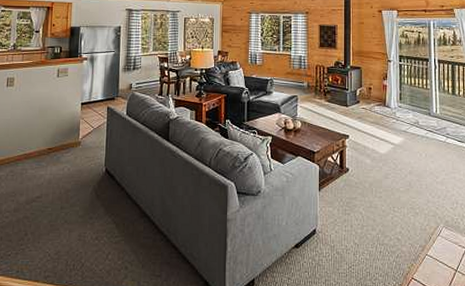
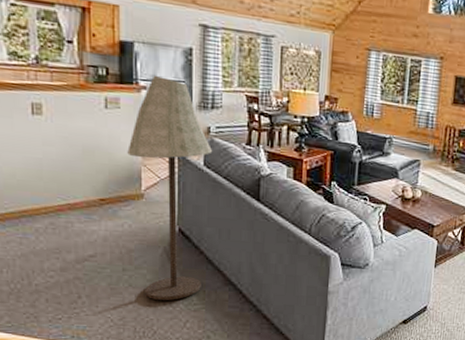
floor lamp: none [71,48,133,234] -> present [127,75,212,300]

